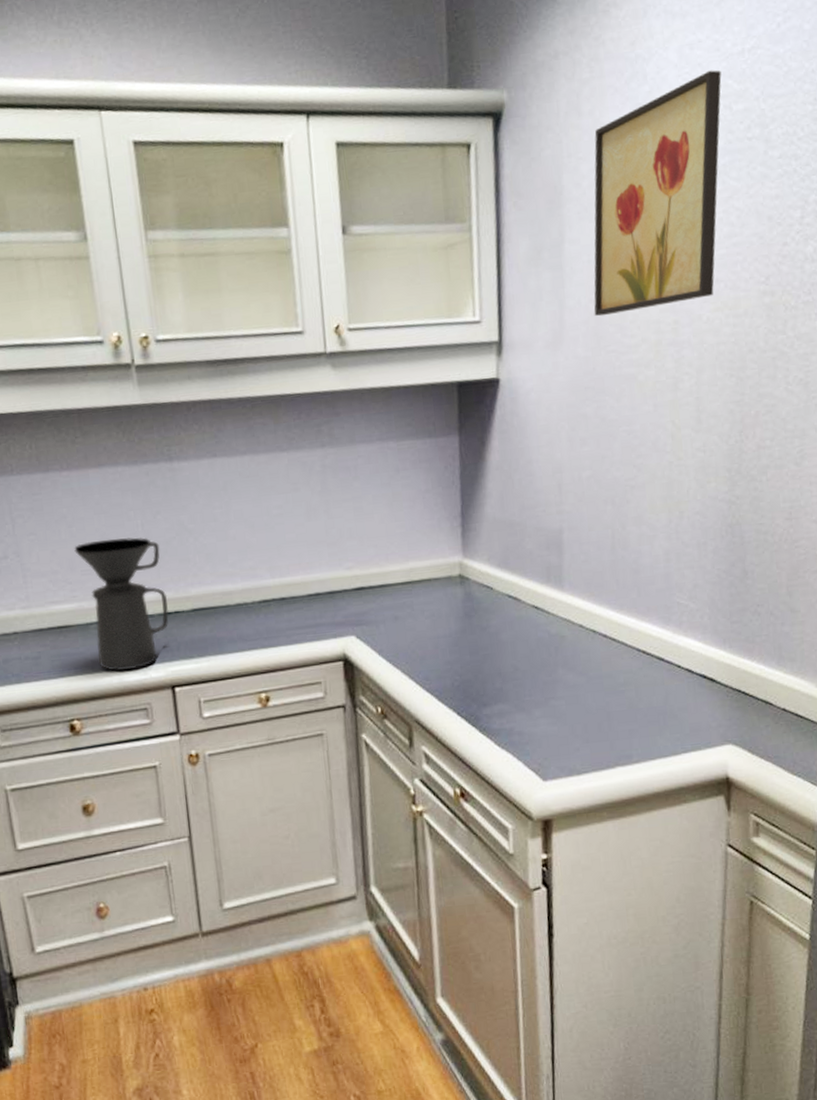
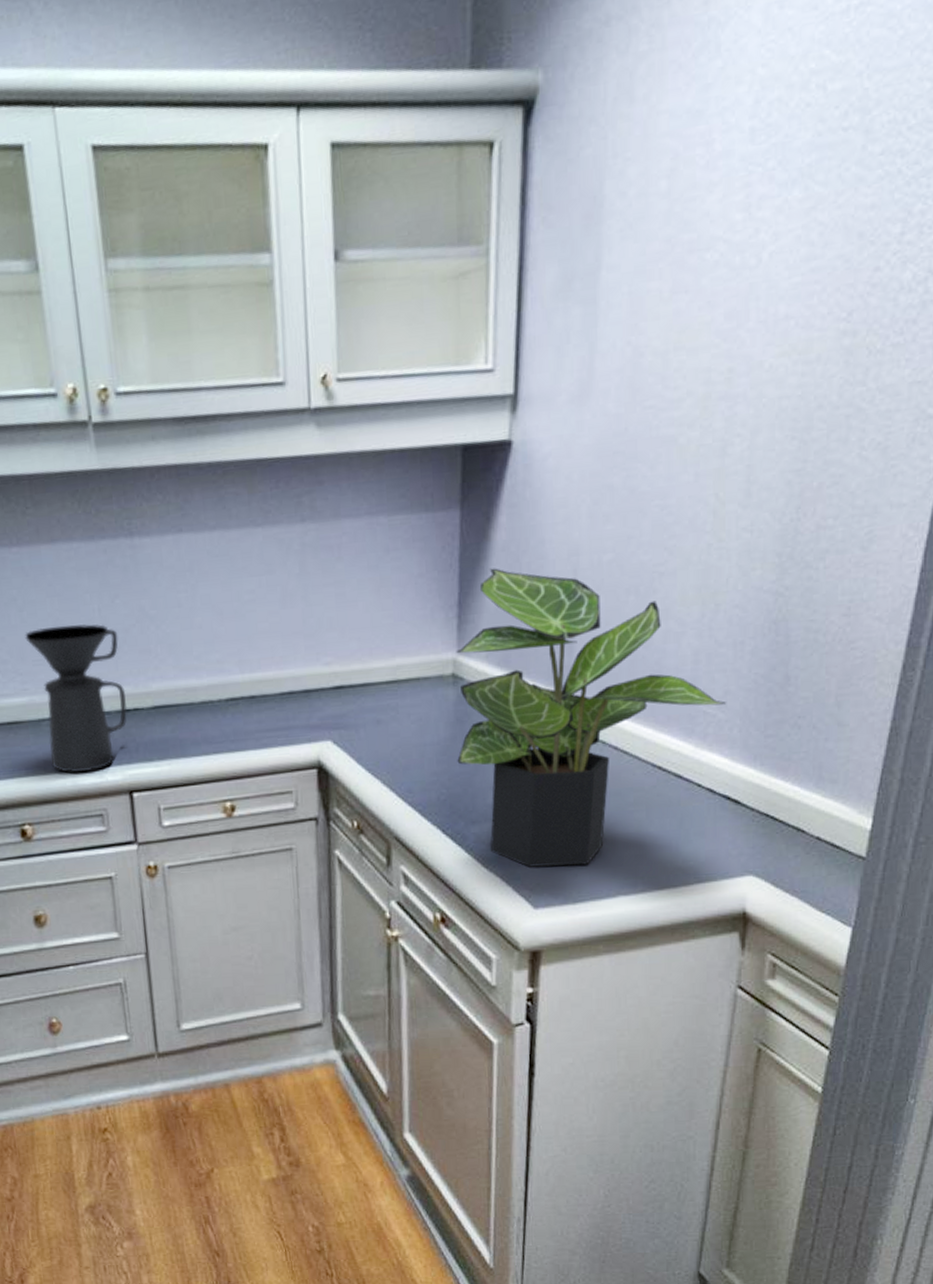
potted plant: none [461,484,697,744] -> present [456,568,727,867]
wall art: present [594,70,722,317] -> none [631,36,817,364]

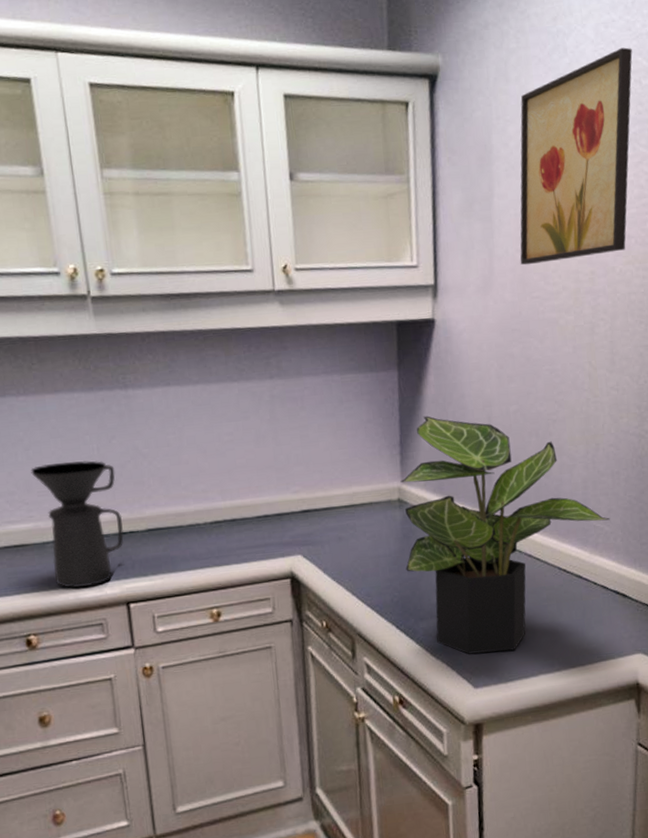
wall art: none [631,36,817,364] -> present [520,47,633,265]

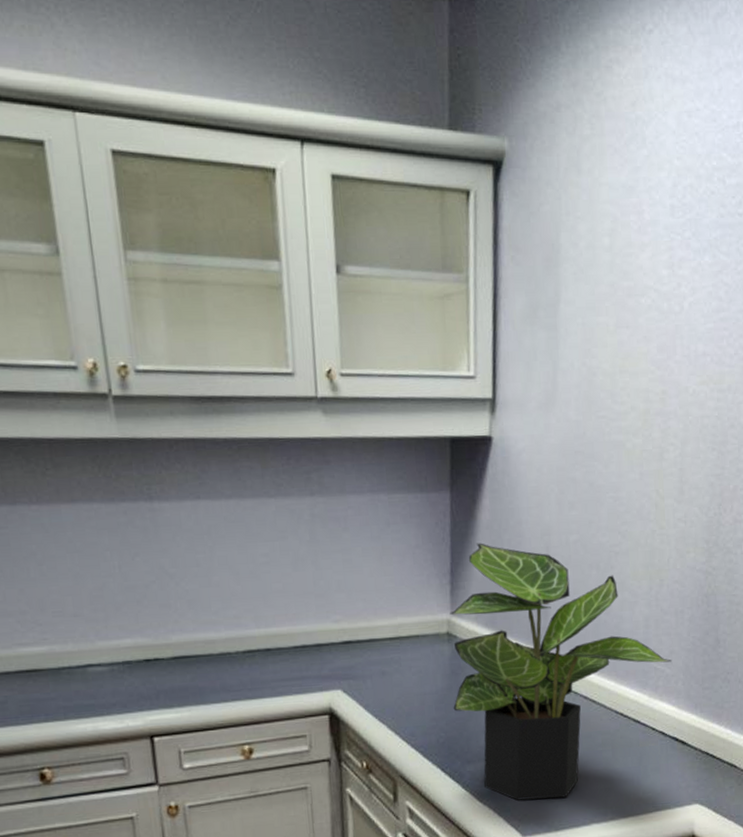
coffee maker: present [31,460,124,589] -> none [44,579,148,719]
wall art: present [520,47,633,265] -> none [586,141,717,381]

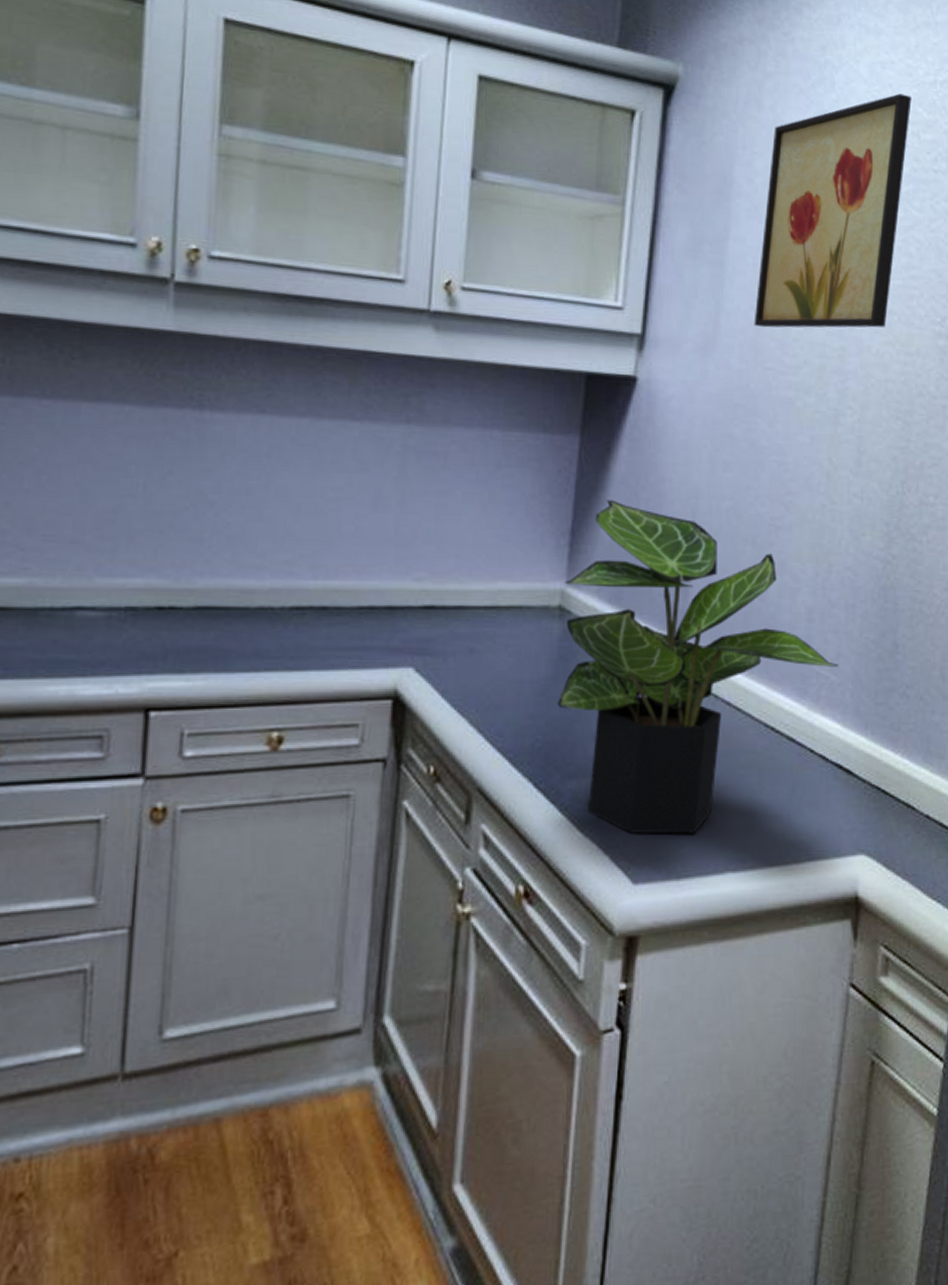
wall art: none [586,141,717,381] -> present [754,93,912,328]

